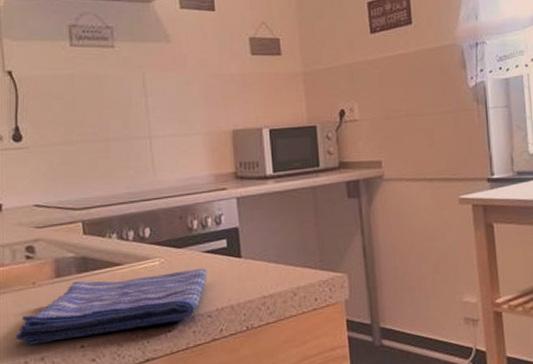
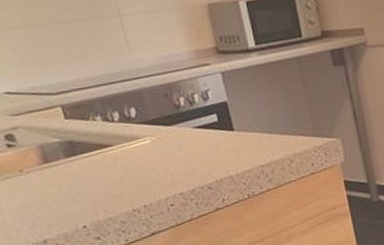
dish towel: present [15,268,207,345] -> none [11,143,202,230]

